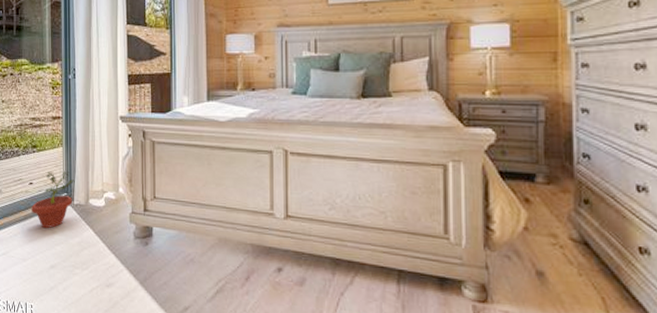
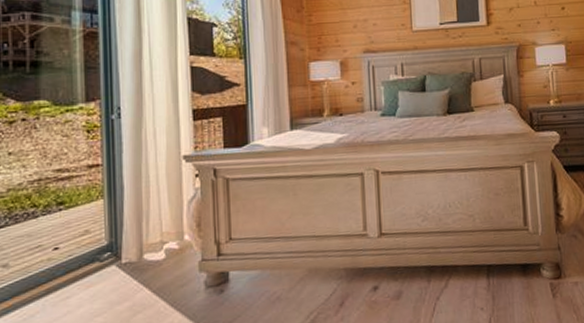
potted plant: present [32,171,75,229] -> none [57,227,123,300]

